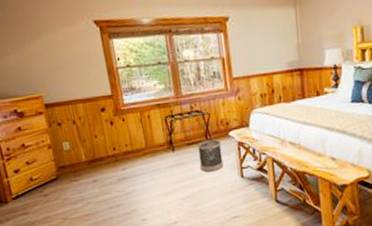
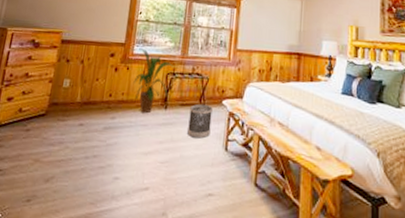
house plant: none [128,97,172,160] -> present [133,48,175,114]

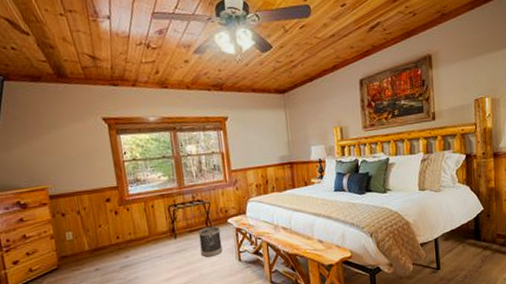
house plant: present [133,48,175,114] -> none [133,188,175,247]

